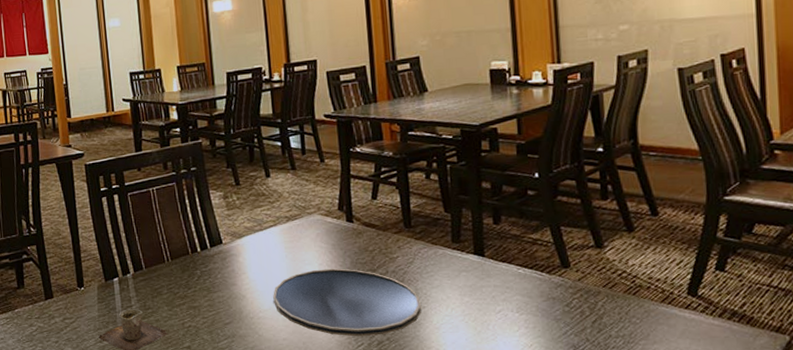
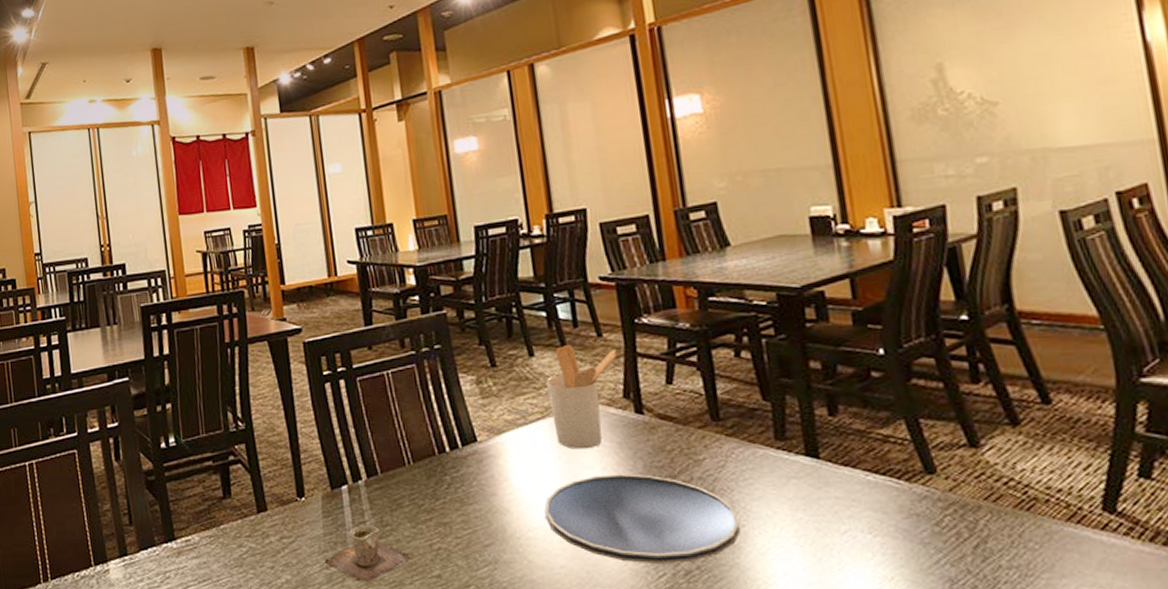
utensil holder: none [279,168,336,250] -> present [546,345,618,449]

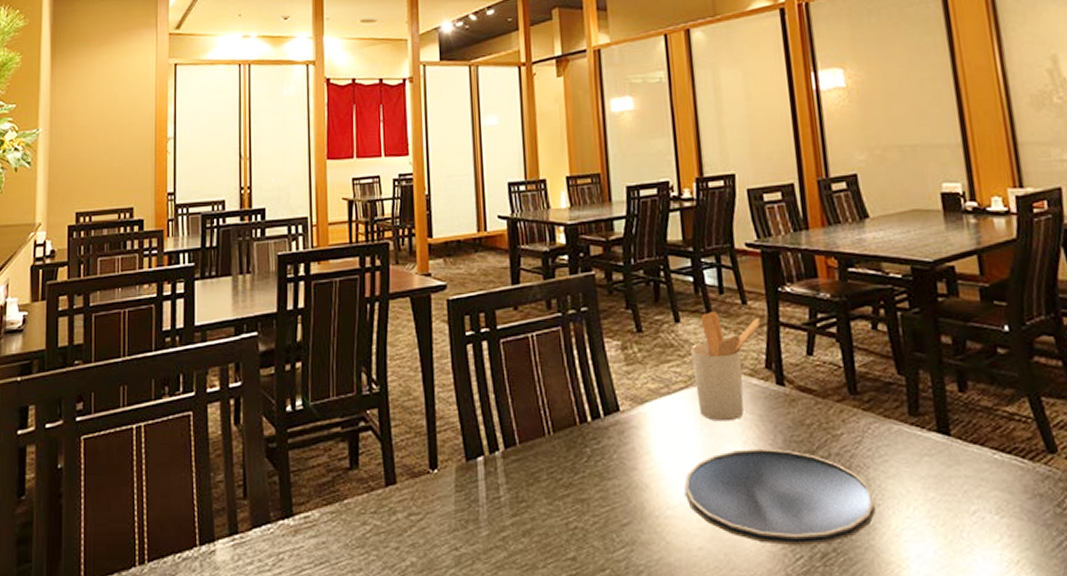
cup: present [323,525,411,583] -> none [452,501,546,566]

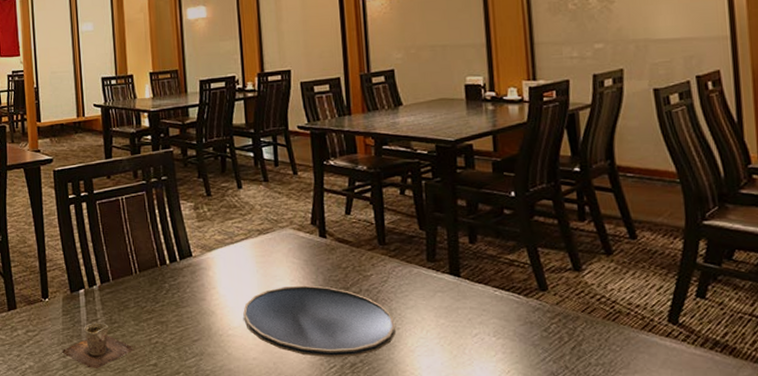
cup: none [452,501,546,566] -> present [61,323,133,370]
utensil holder: present [691,312,761,422] -> none [250,180,309,265]

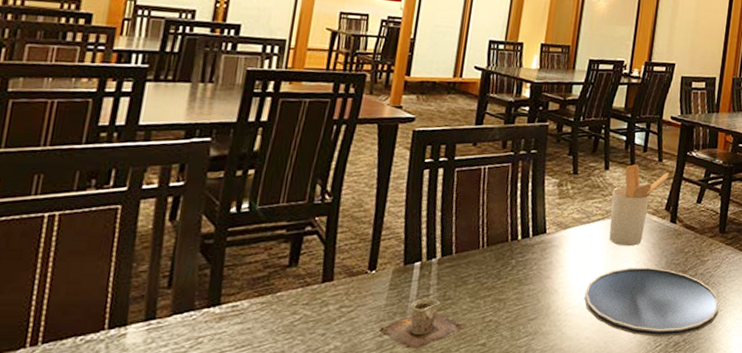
utensil holder: none [250,180,309,265] -> present [609,164,670,246]

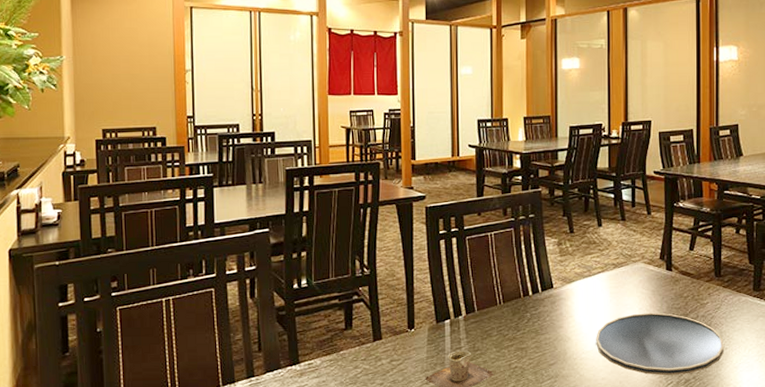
utensil holder: present [609,164,670,246] -> none [608,219,660,295]

